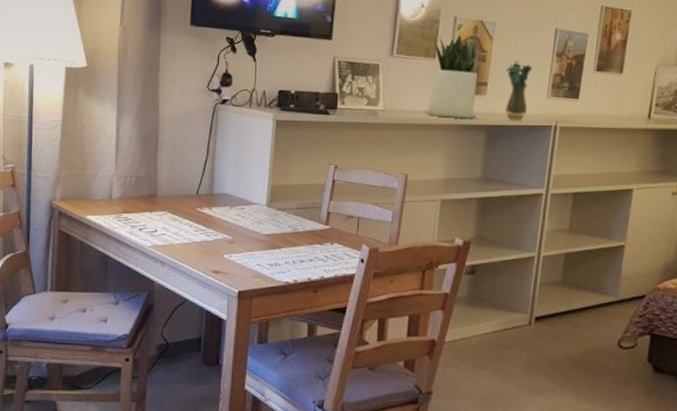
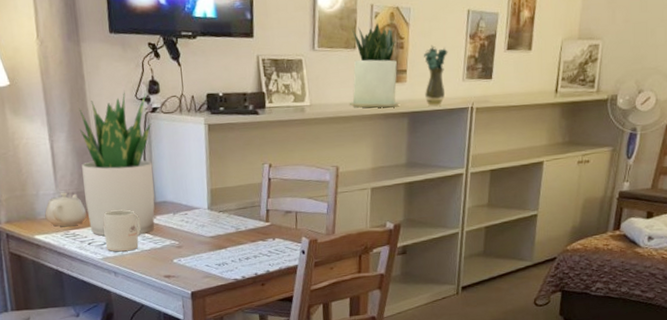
teapot: none [100,175,143,209] -> present [45,192,87,227]
planter: none [143,80,220,226] -> present [79,90,155,236]
mug: none [156,198,196,241] -> present [103,209,142,252]

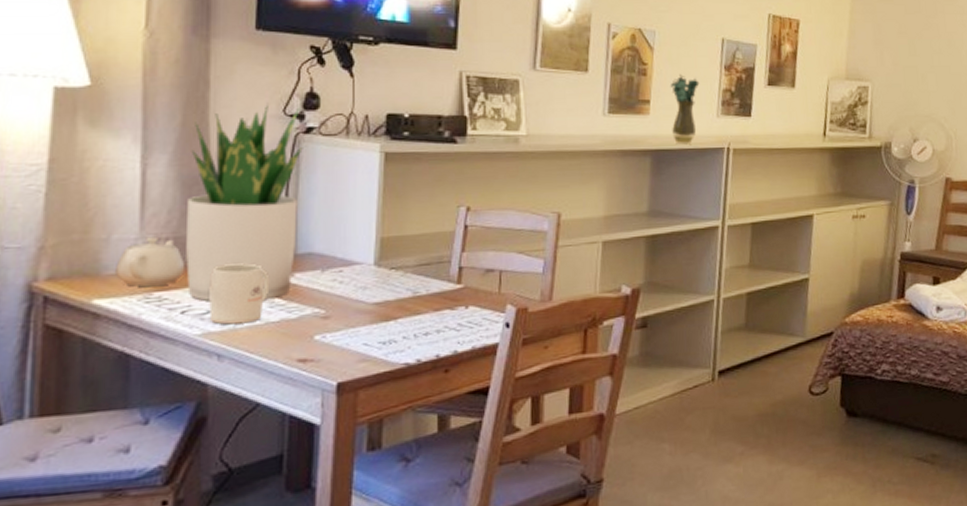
planter: present [349,23,399,109] -> none [577,44,640,144]

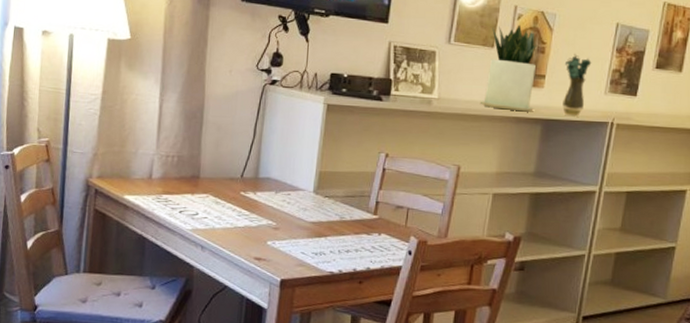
teapot: present [115,236,186,287] -> none [139,154,185,190]
planter: present [186,103,303,301] -> none [184,59,269,210]
mug: present [209,263,270,325] -> none [197,180,240,226]
planter: none [577,44,640,144] -> present [479,24,537,112]

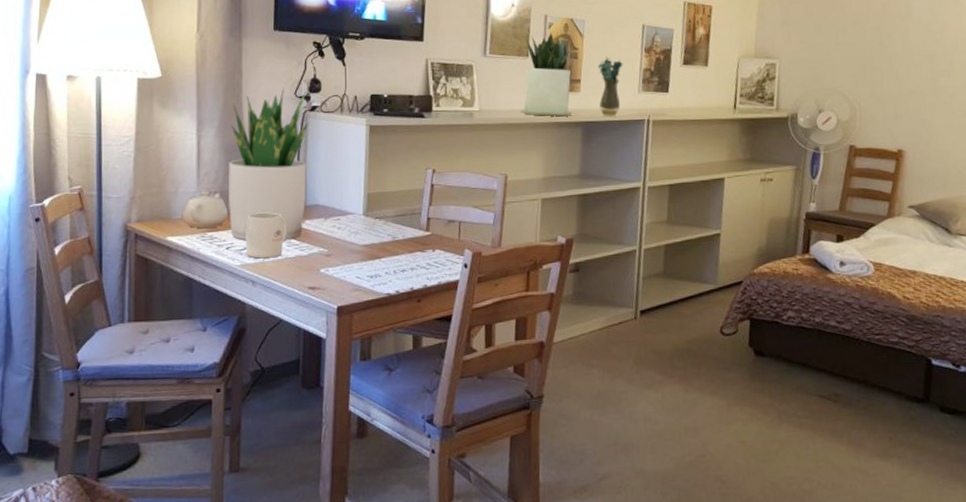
teapot: none [139,154,185,190] -> present [182,190,229,228]
planter: none [184,59,269,210] -> present [229,87,309,241]
mug: none [197,180,240,226] -> present [246,212,288,259]

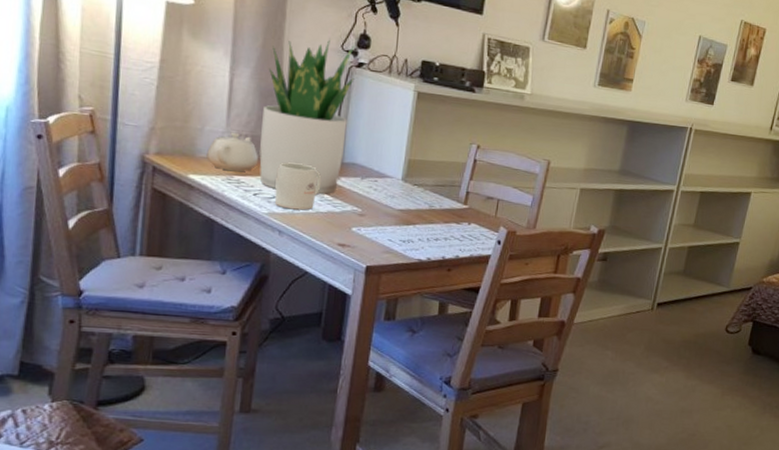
planter: present [520,33,573,117] -> none [571,28,626,113]
vase: present [597,56,623,117] -> none [647,60,676,121]

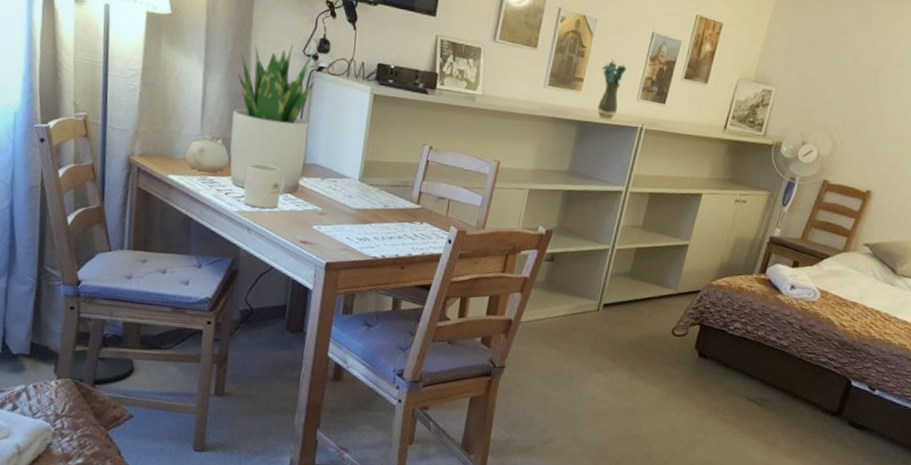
vase: none [647,60,676,121] -> present [597,59,627,120]

